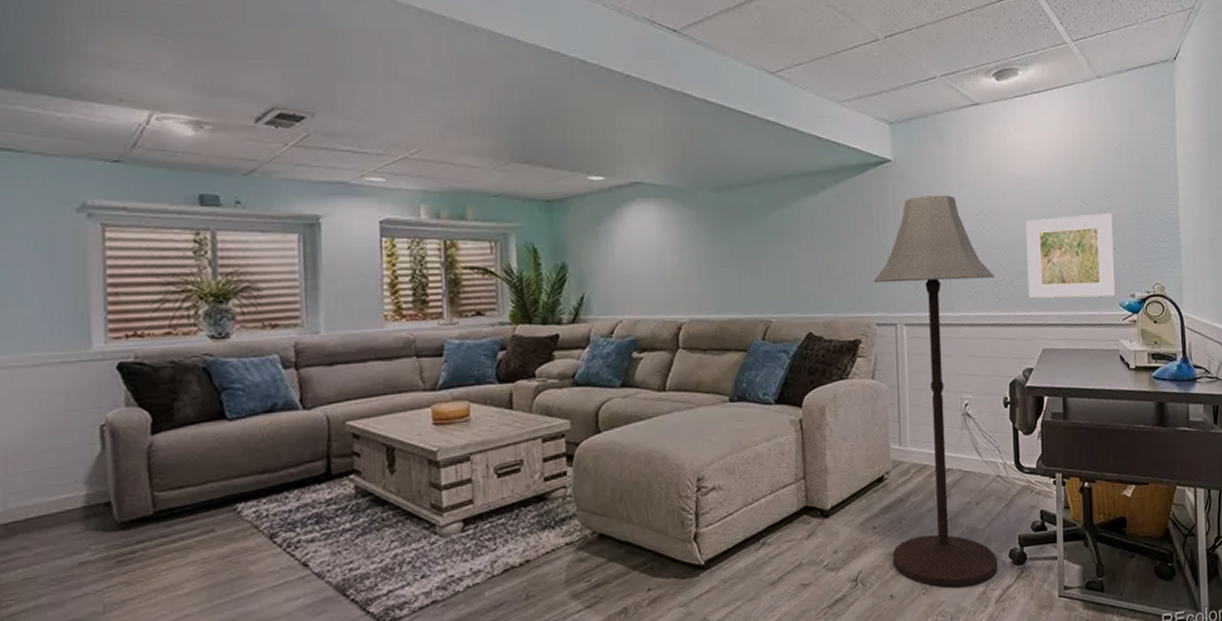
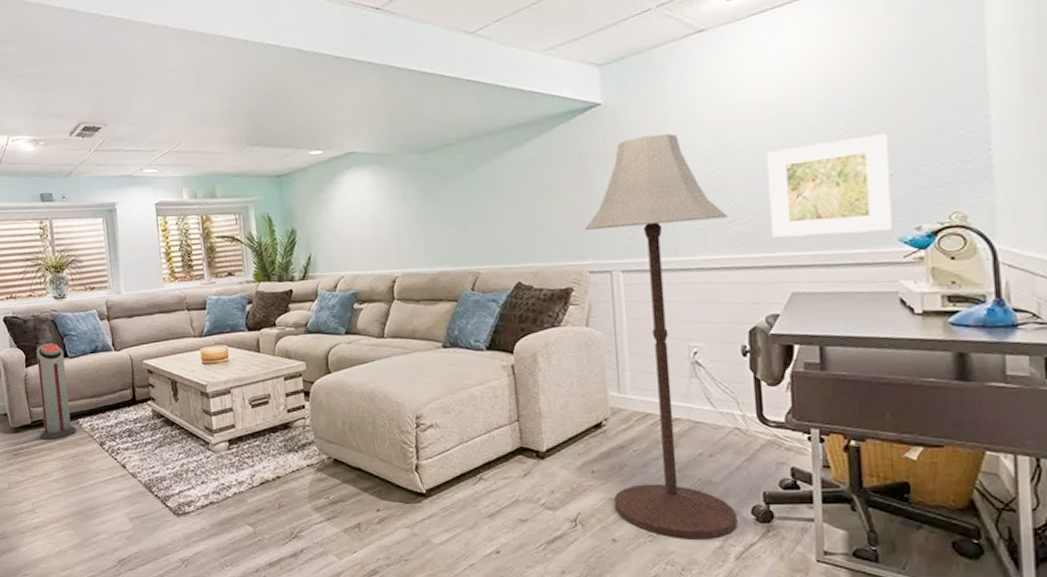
air purifier: none [167,399,233,538] -> present [36,342,77,441]

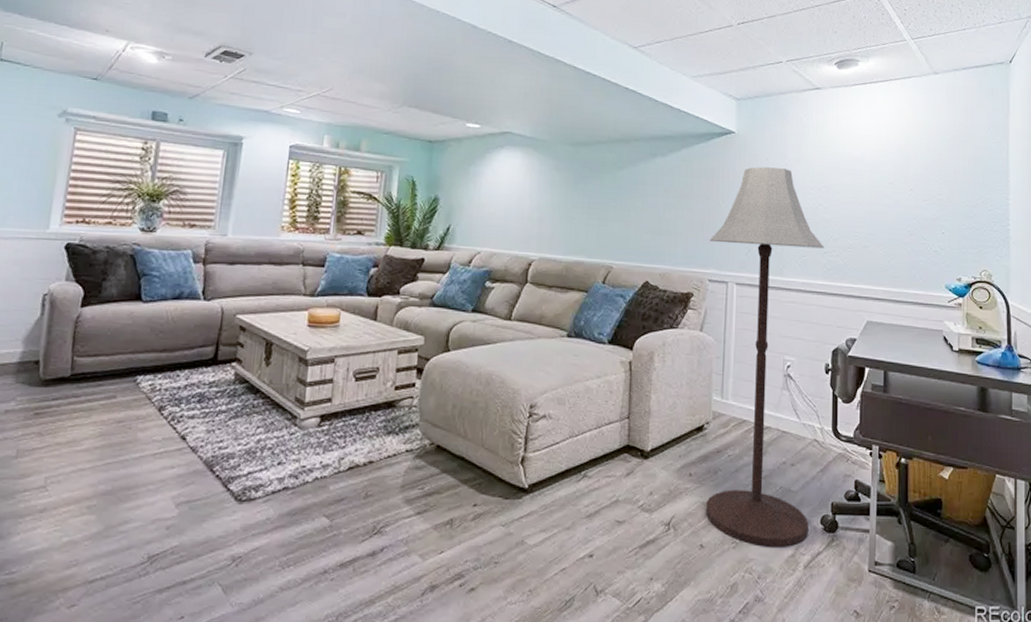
air purifier: present [36,342,77,441] -> none [78,281,138,400]
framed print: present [766,133,893,238] -> none [856,197,942,278]

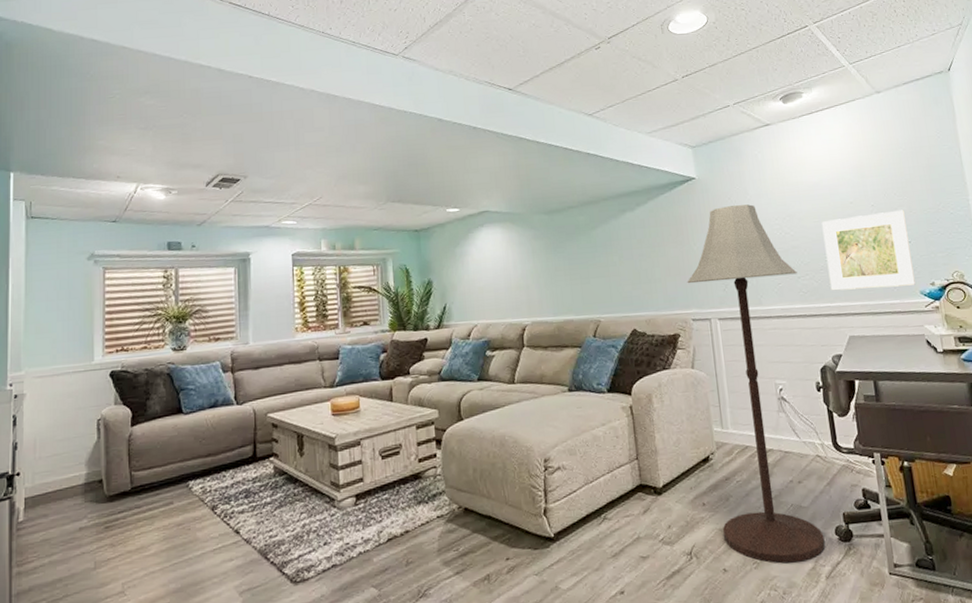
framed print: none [856,197,942,278] -> present [821,209,916,291]

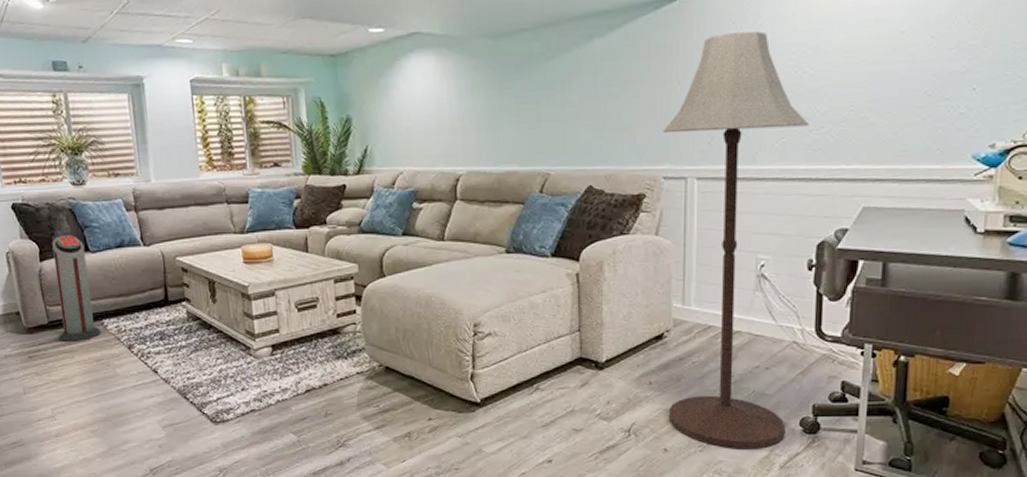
air purifier: none [140,398,186,509] -> present [52,234,102,343]
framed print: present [821,209,916,291] -> none [850,44,976,150]

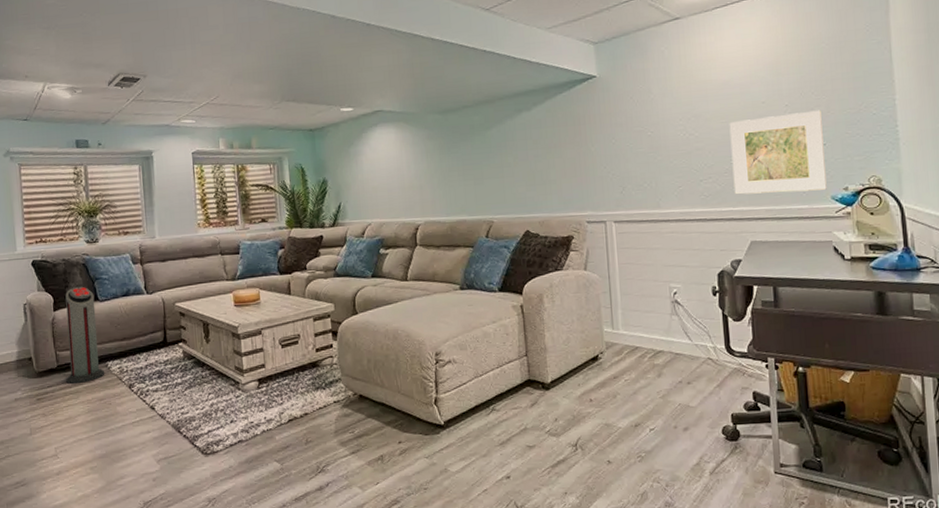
floor lamp: present [662,31,809,449] -> none [583,104,711,458]
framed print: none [850,44,976,150] -> present [729,110,827,195]

